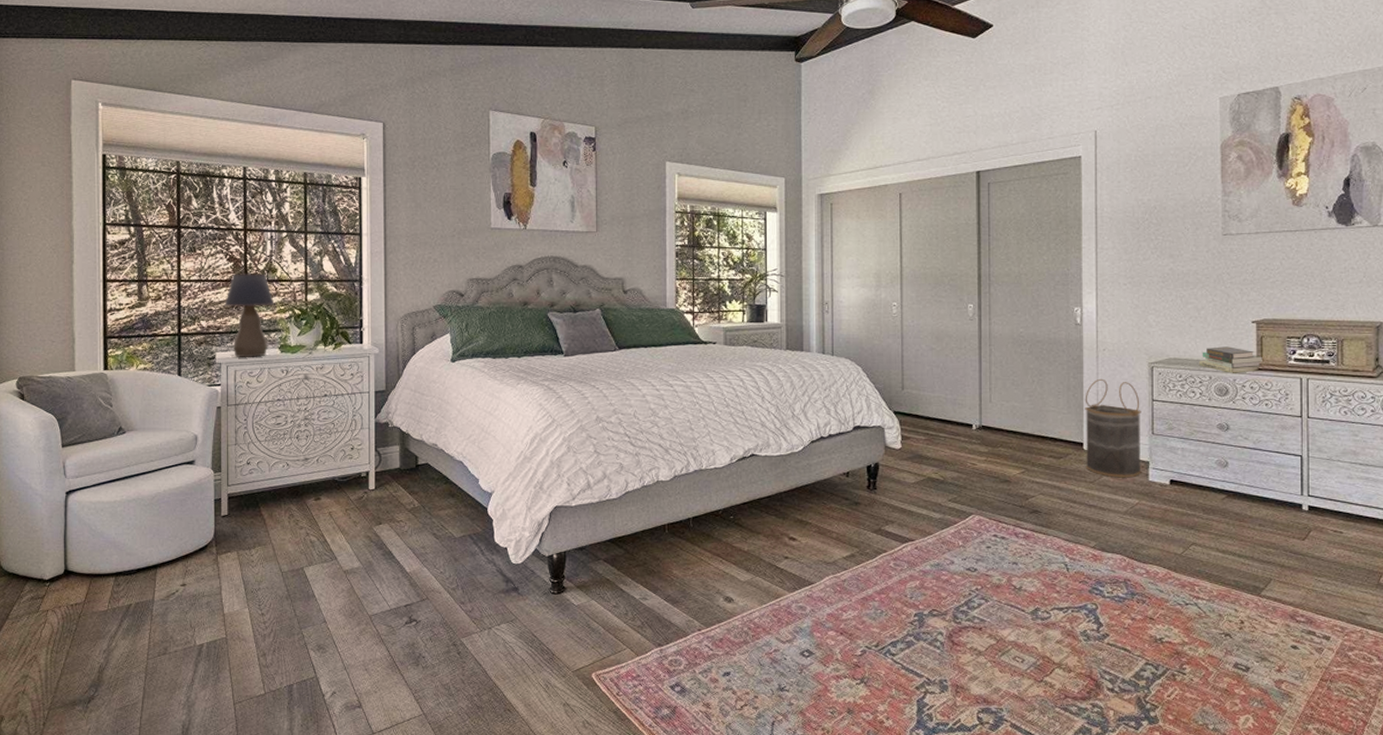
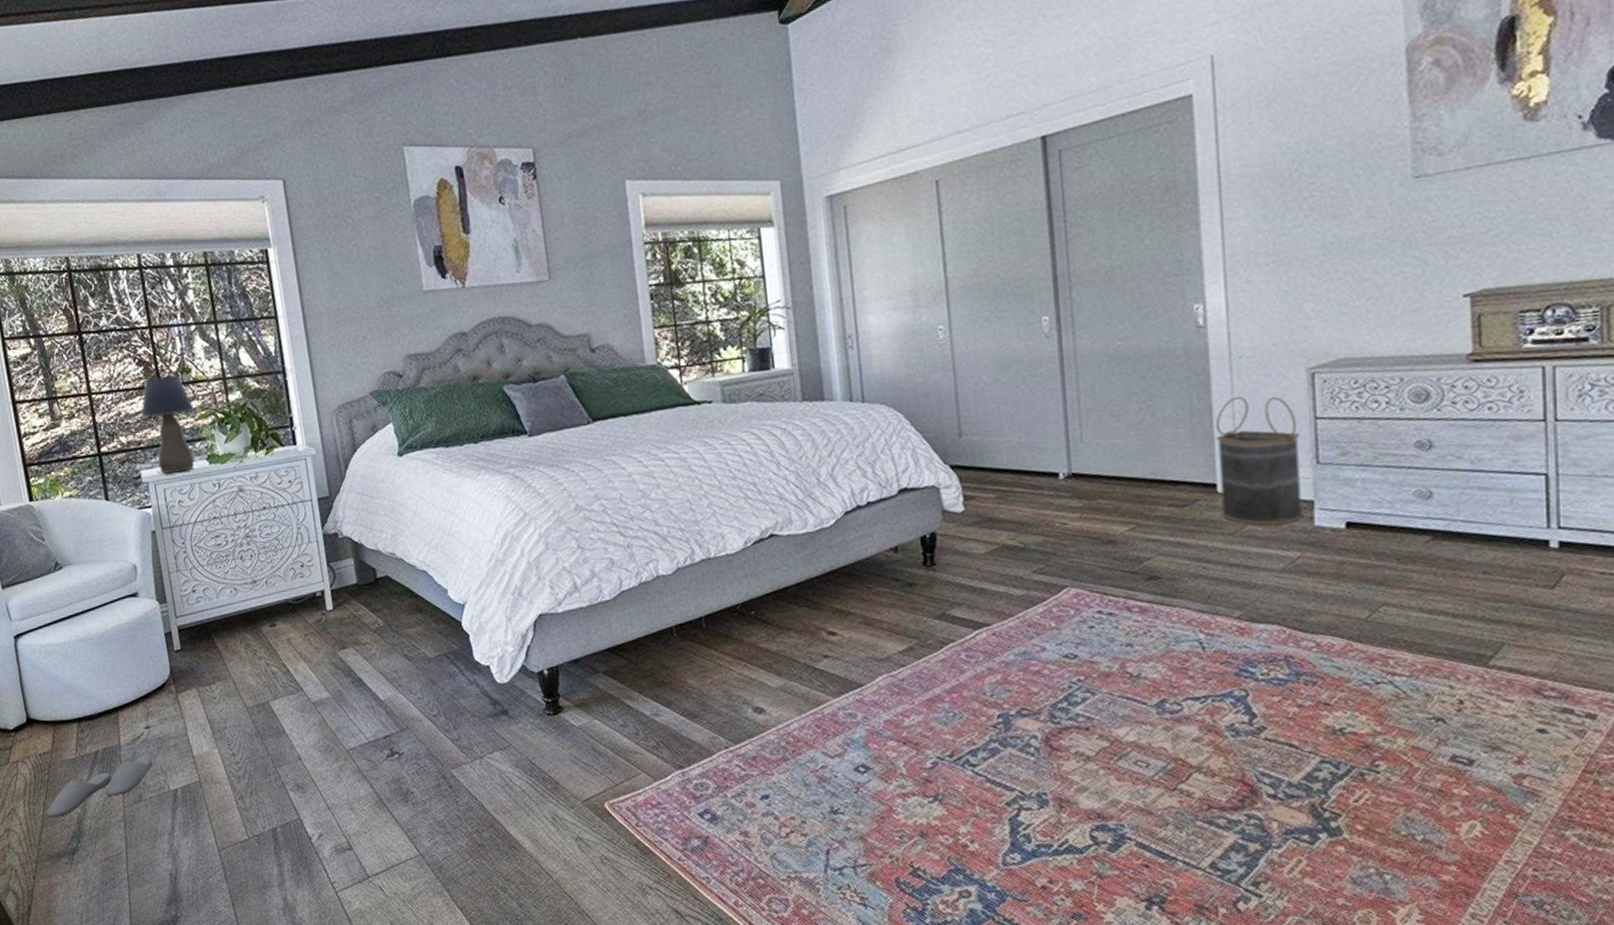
slippers: none [68,611,182,667] -> present [46,755,152,818]
books: present [1199,346,1262,373] -> none [1384,333,1482,371]

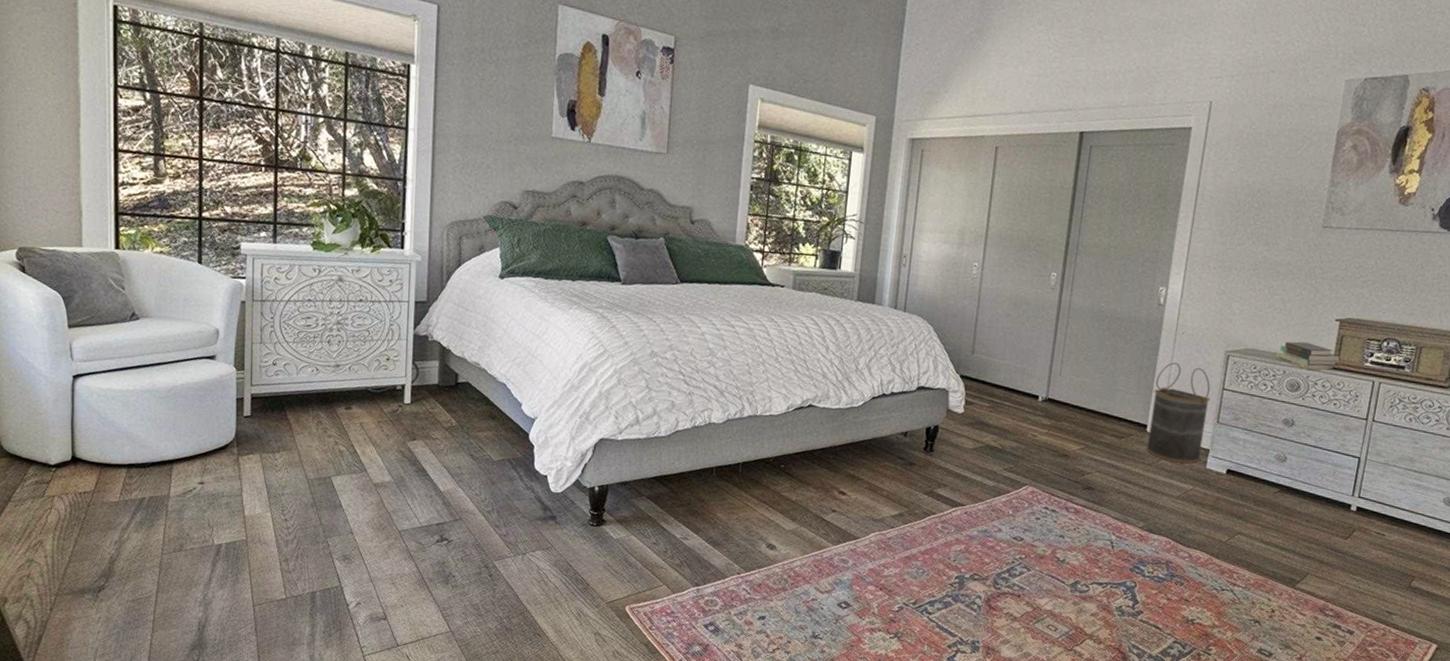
slippers: present [46,755,152,818] -> none [76,509,200,555]
table lamp: present [140,374,195,474] -> none [250,157,309,252]
books: none [1384,333,1482,371] -> present [1275,341,1340,370]

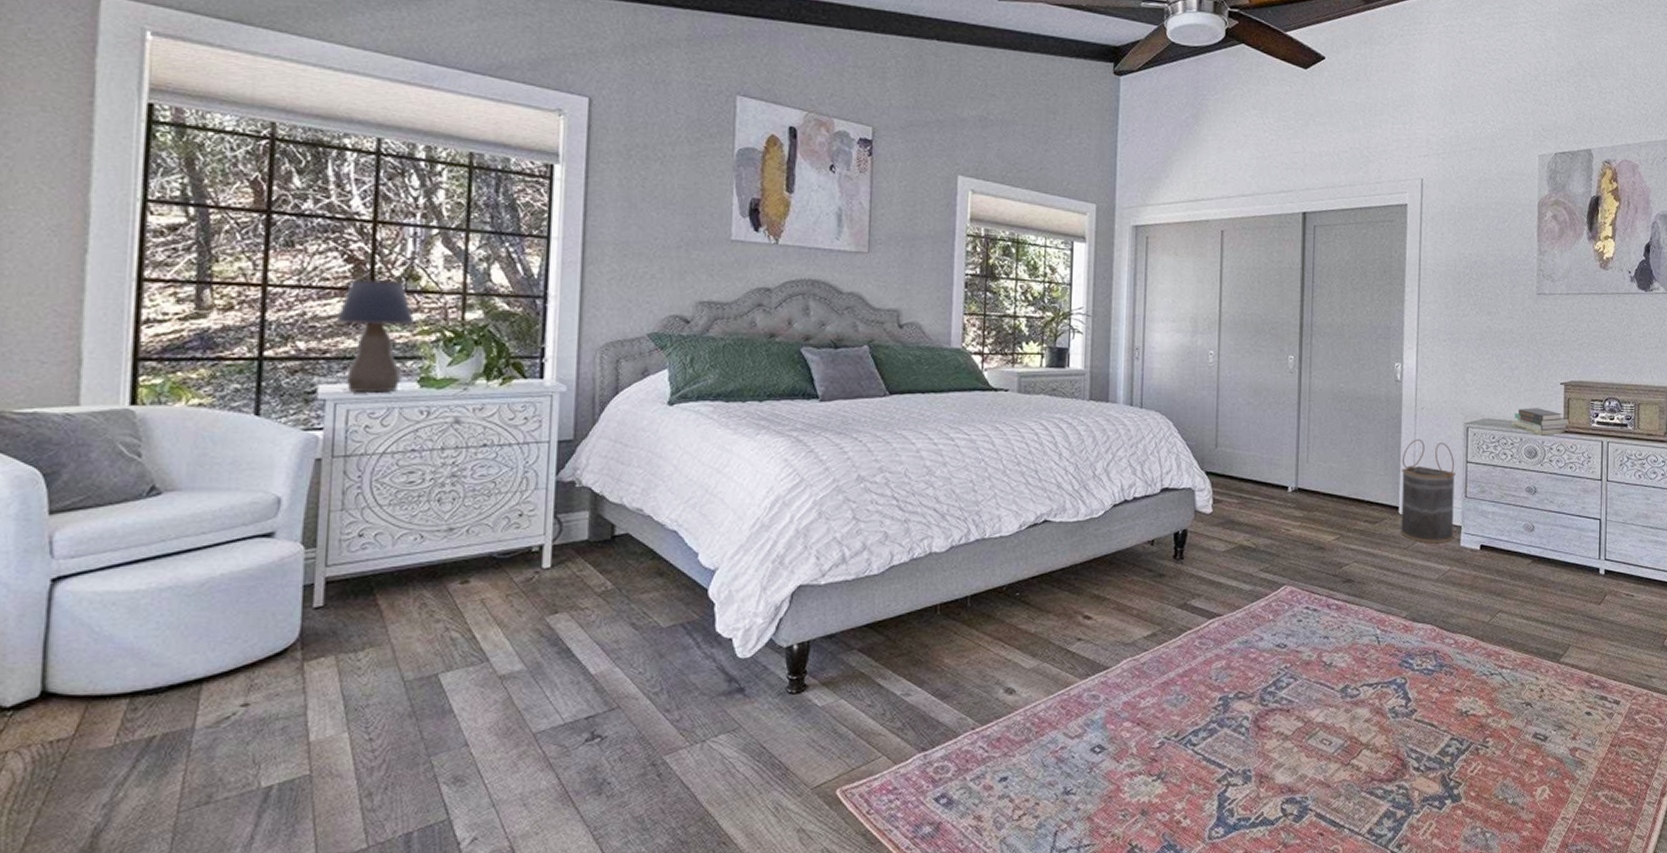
table lamp: none [250,157,309,252] -> present [334,277,416,393]

